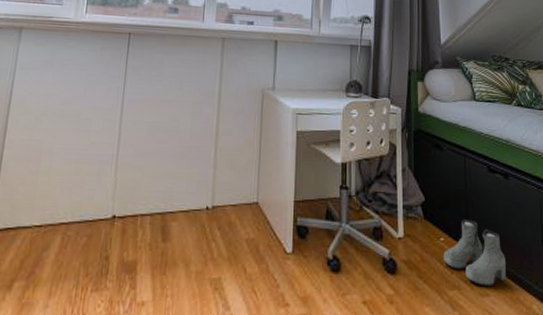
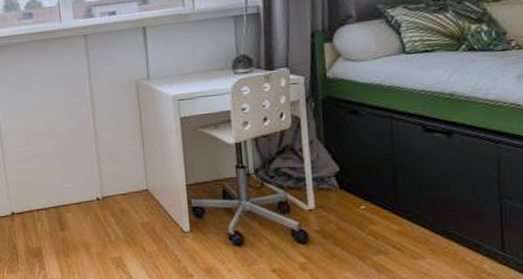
boots: present [443,219,506,286] -> none [364,185,447,249]

